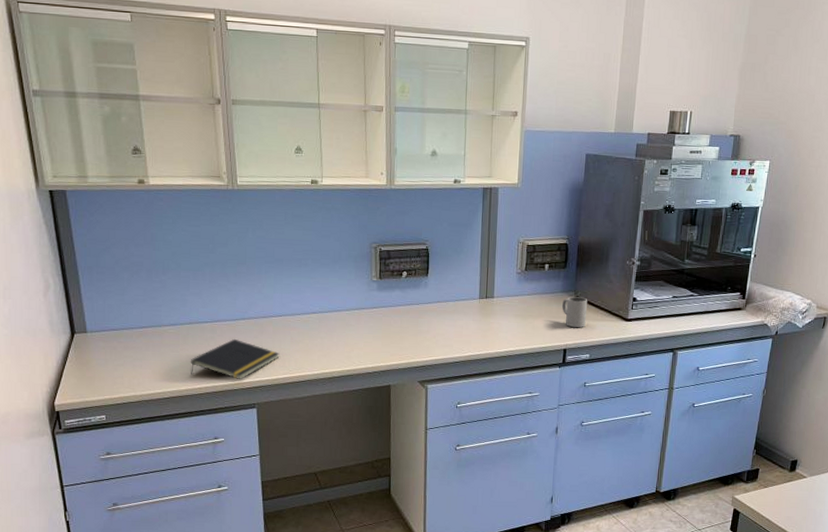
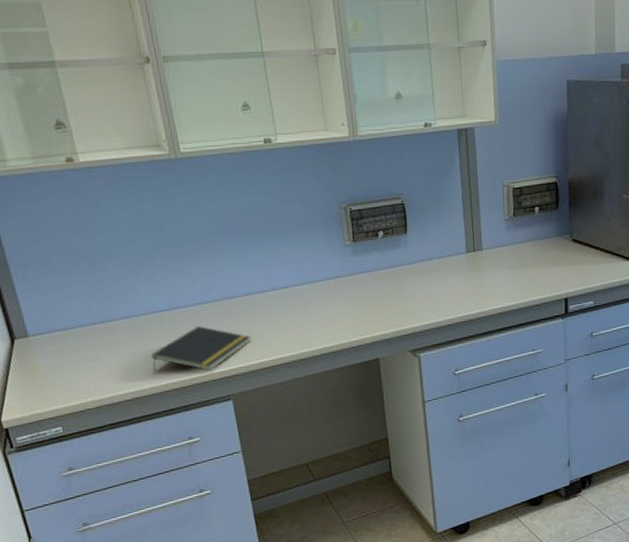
mug: present [561,297,588,328] -> none [557,239,586,274]

